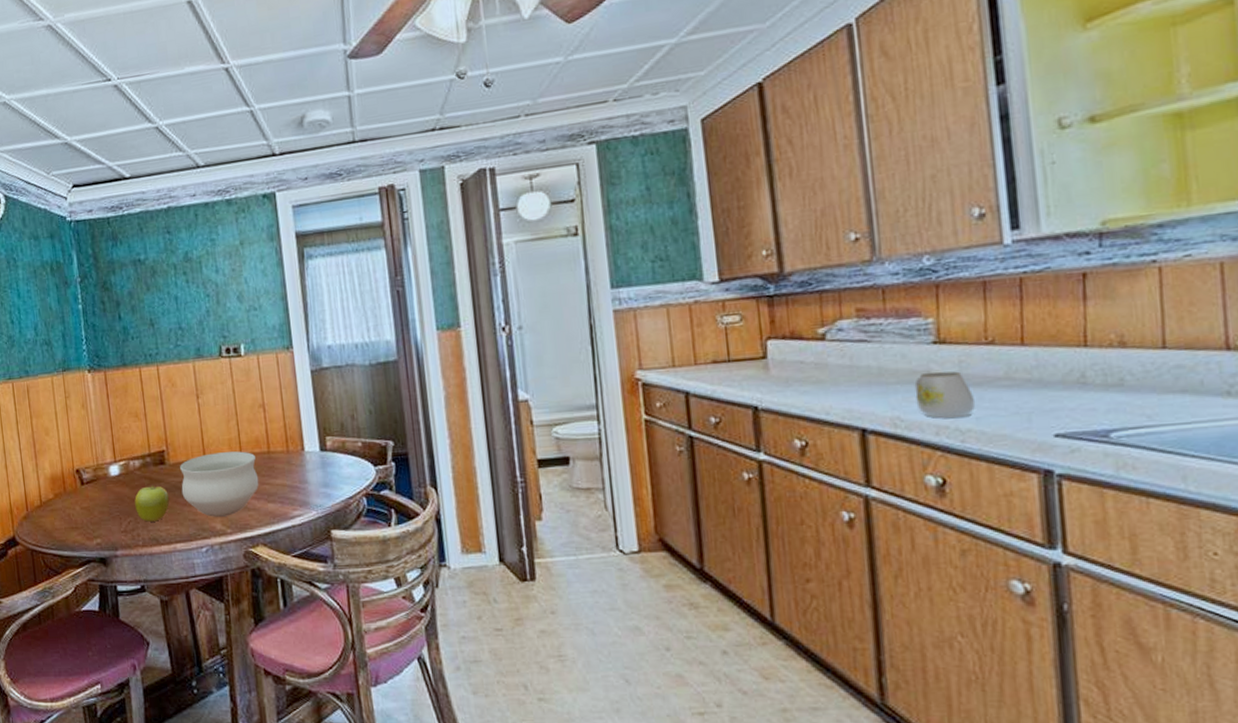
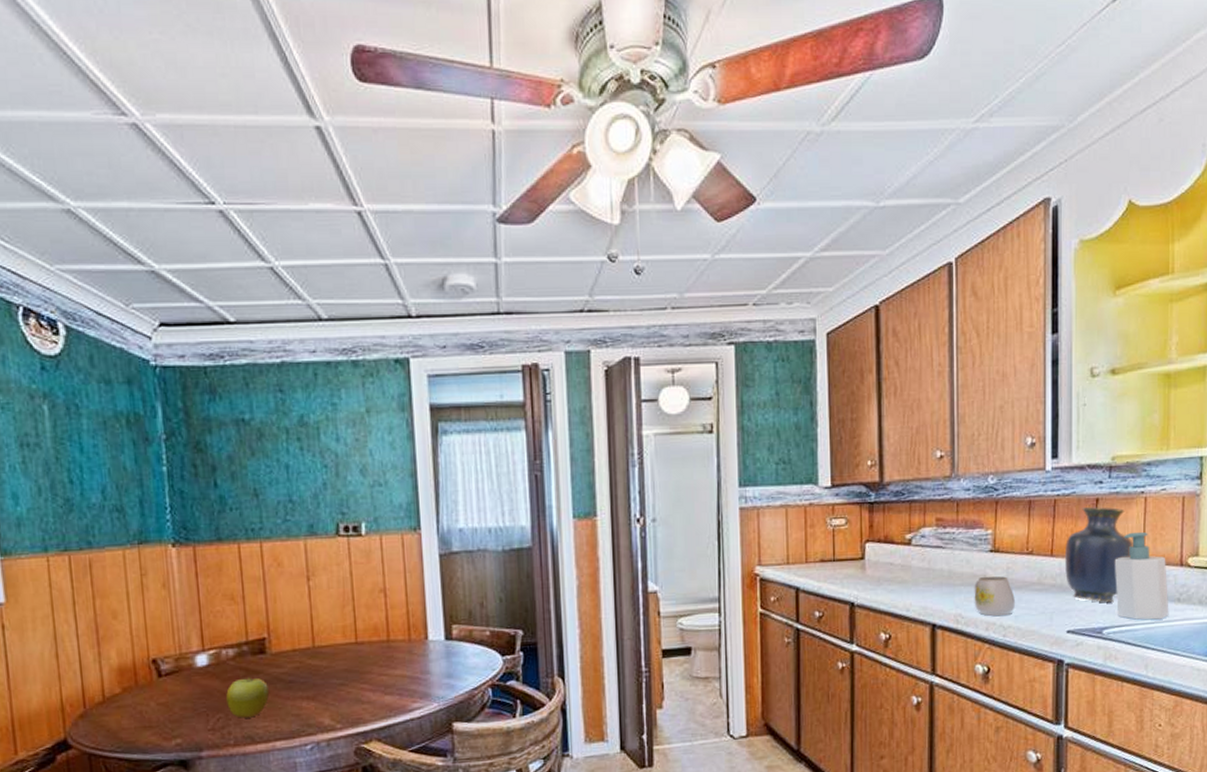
bowl: present [180,451,259,517] -> none [284,639,376,712]
vase: none [1041,282,1147,399] -> present [1064,507,1133,602]
soap bottle: none [1118,310,1215,420] -> present [1114,532,1169,621]

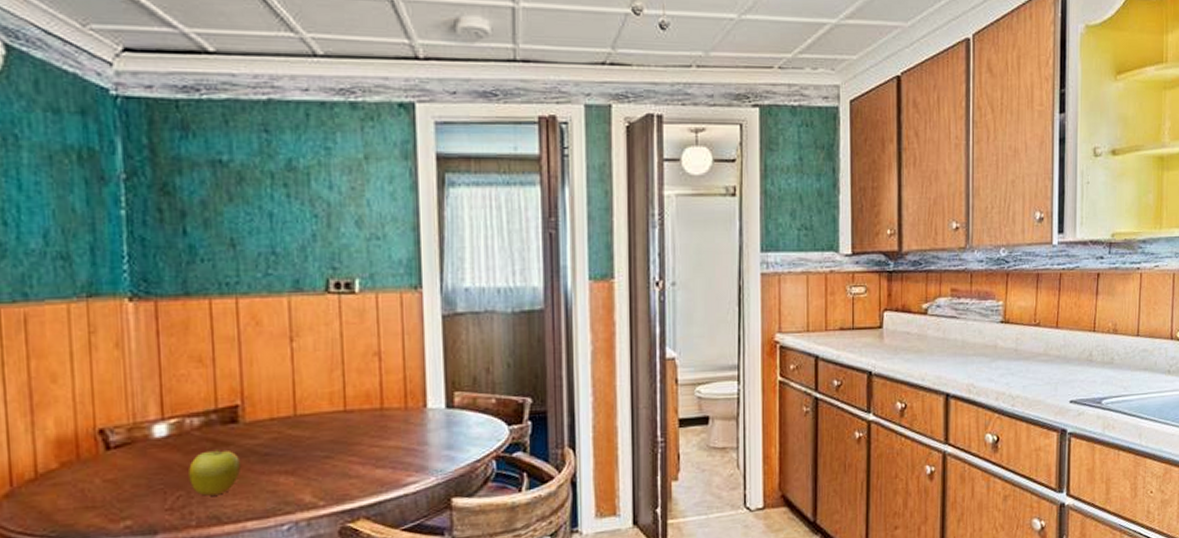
mug: present [974,576,1016,617] -> none [985,346,1024,387]
vase: present [1064,507,1133,602] -> none [1068,281,1130,373]
soap bottle: present [1114,532,1169,621] -> none [1113,307,1161,391]

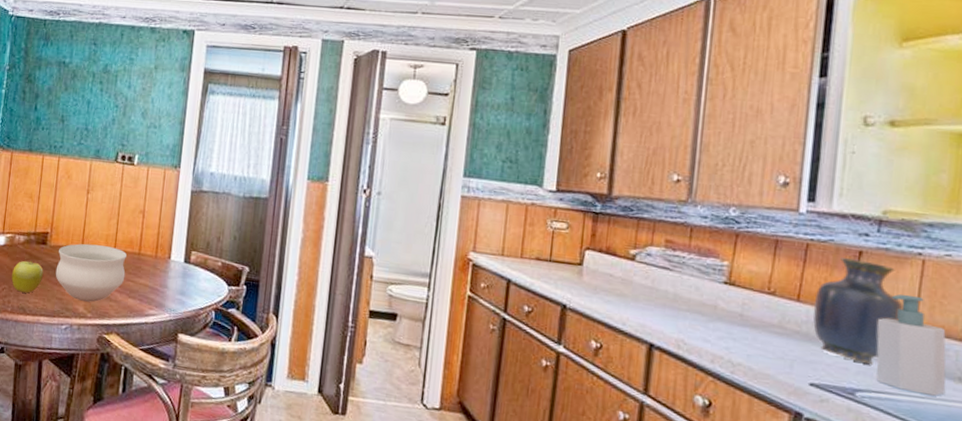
bowl: none [259,407,366,488] -> present [55,243,128,302]
vase: none [1068,281,1130,373] -> present [813,258,903,364]
soap bottle: none [1113,307,1161,391] -> present [876,294,946,396]

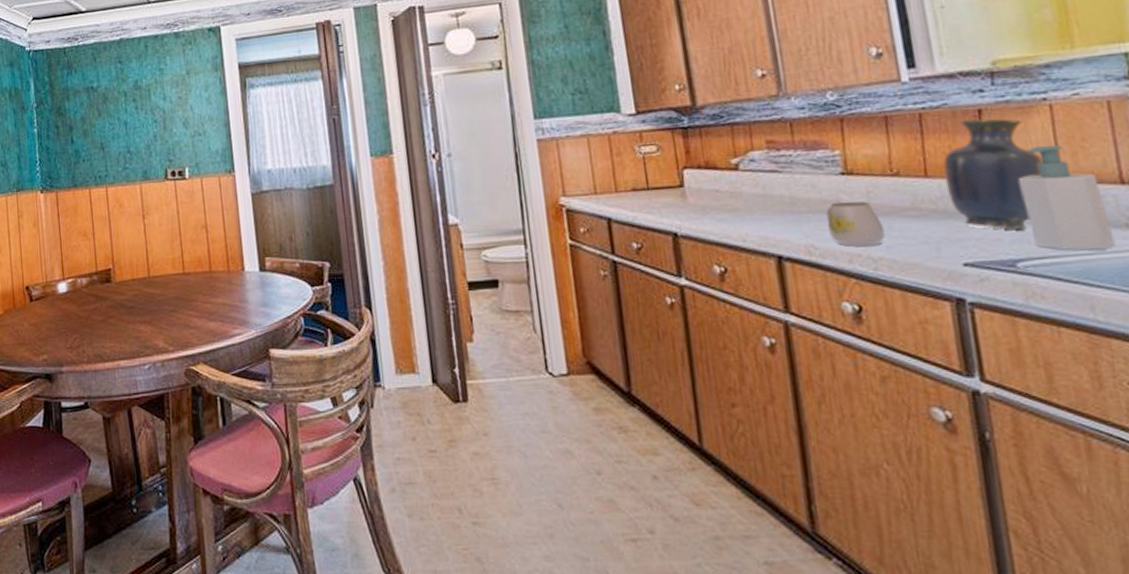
fruit: present [11,260,44,293] -> none [81,302,115,339]
bowl: present [55,243,128,302] -> none [125,270,201,335]
mug: none [699,306,750,353] -> present [825,201,886,247]

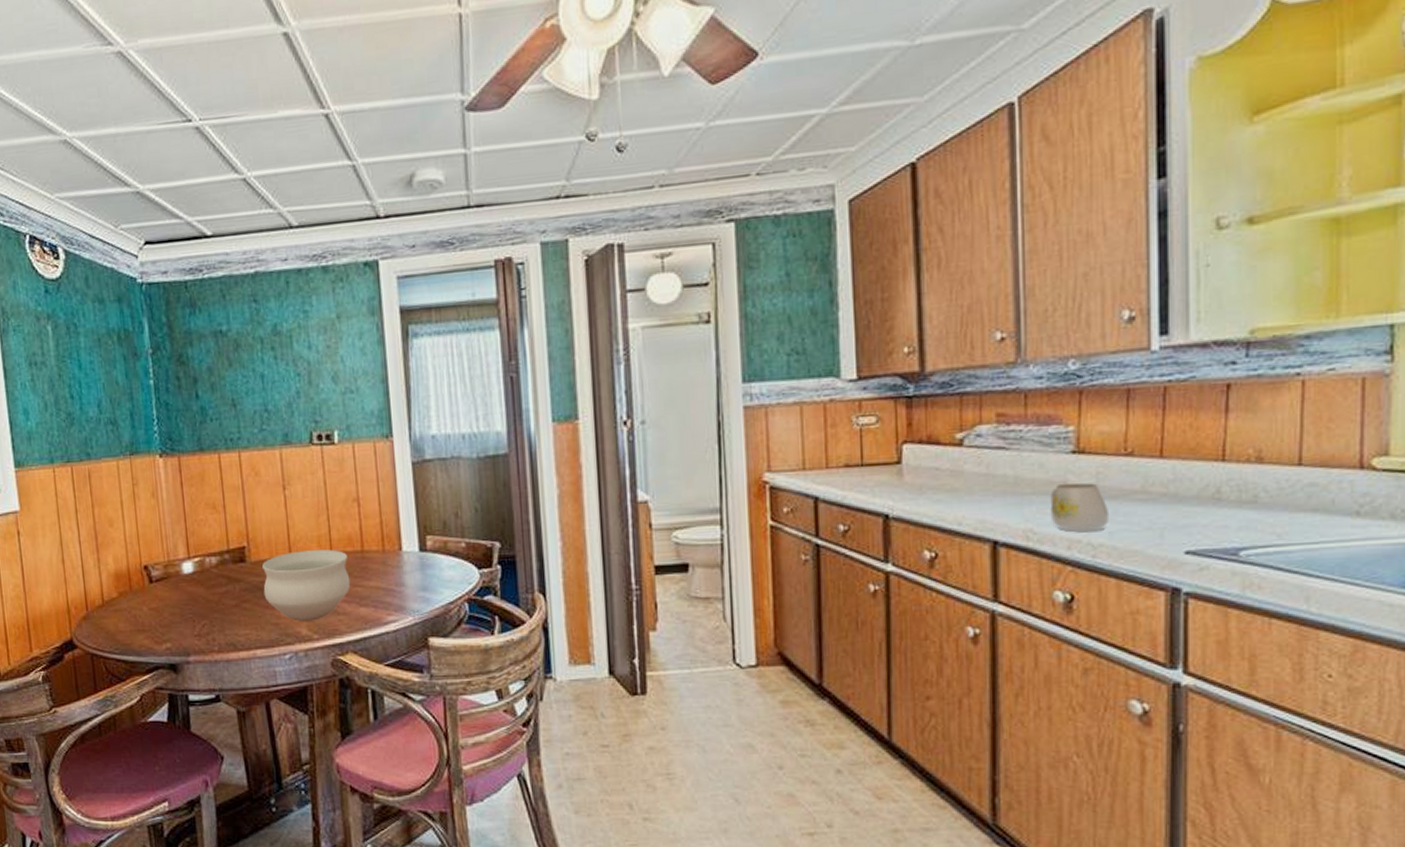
bowl: none [125,270,201,335] -> present [262,549,351,621]
vase: present [943,119,1043,229] -> none [1180,394,1284,516]
soap bottle: present [1018,145,1116,251] -> none [1256,426,1343,540]

